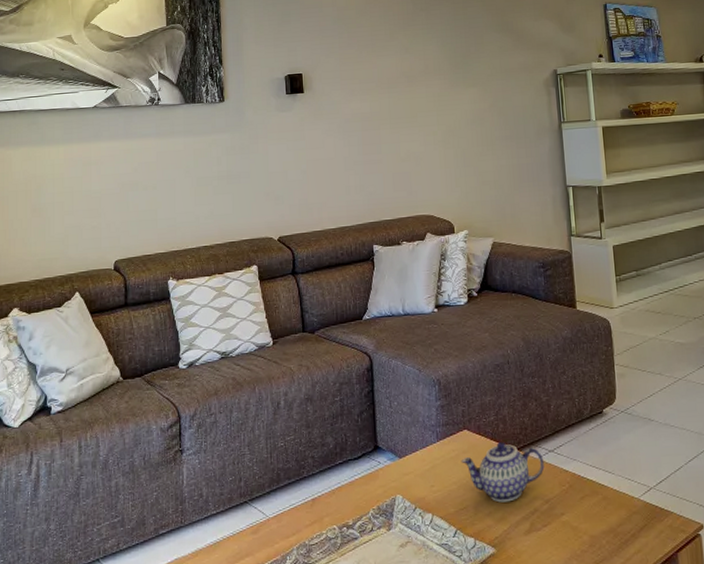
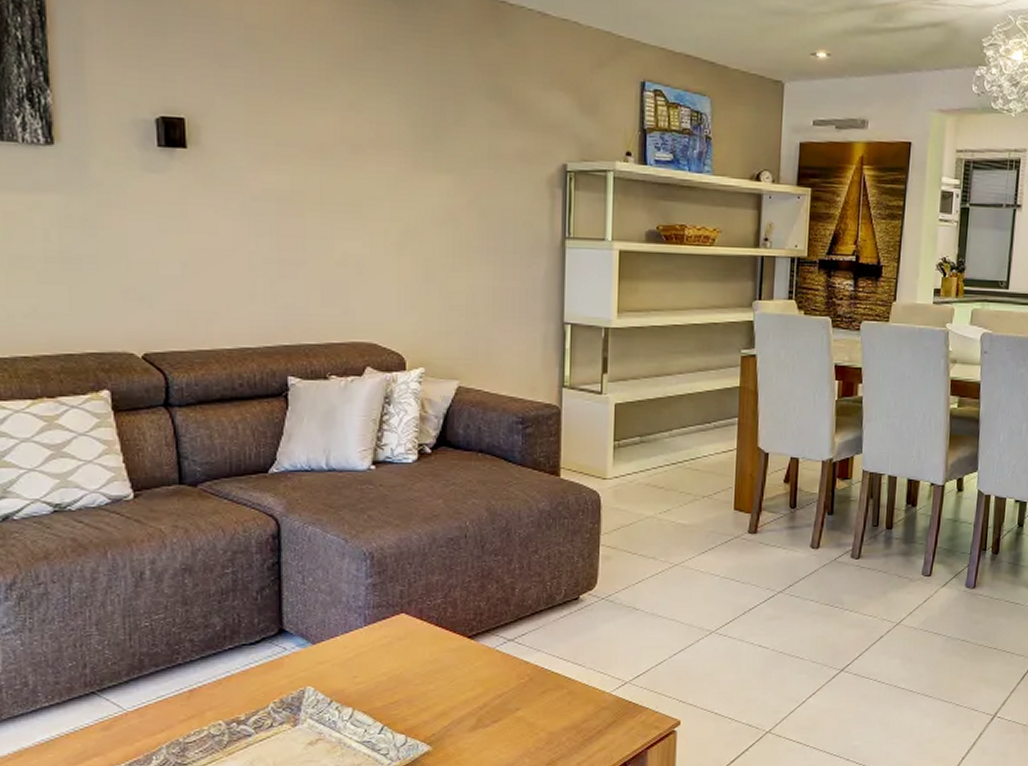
teapot: present [461,441,545,503] -> none [394,627,501,696]

